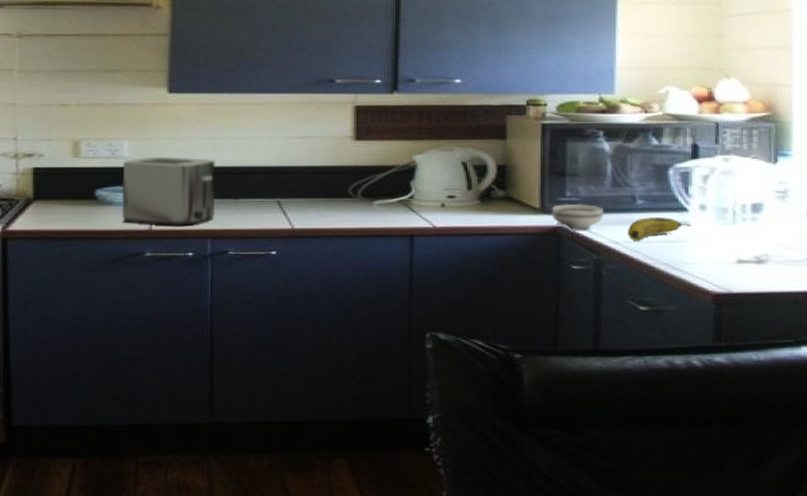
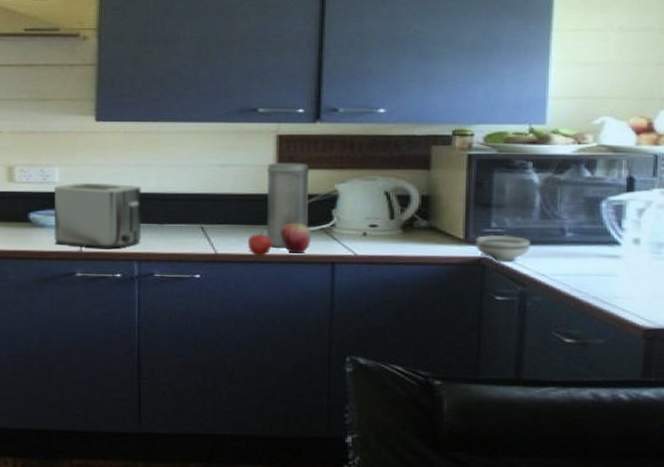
fruit: none [325,205,350,231] -> present [247,231,272,257]
canister: none [344,134,388,221] -> present [266,163,310,248]
apple: none [359,192,390,226] -> present [280,220,311,253]
fruit: present [628,217,692,241] -> none [555,250,624,273]

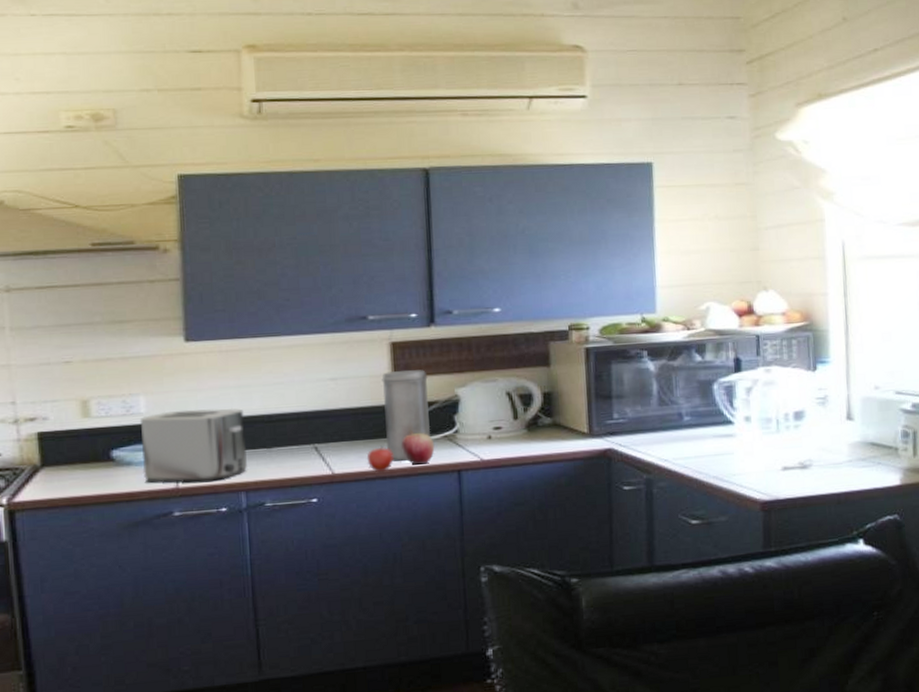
bowl: present [475,234,531,261] -> none [599,424,653,452]

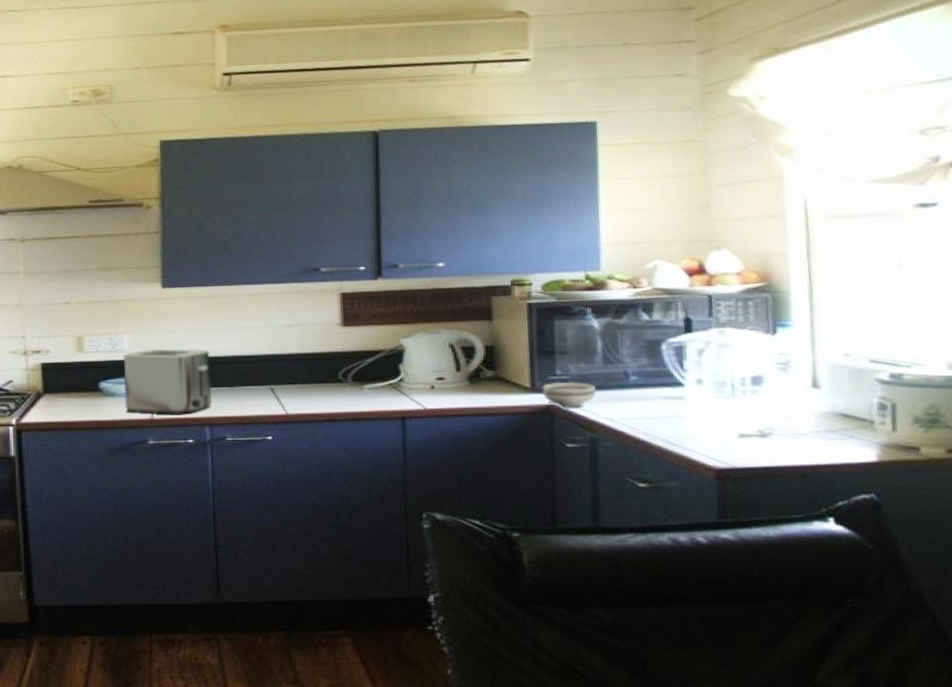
fruit: present [366,445,393,473] -> none [317,390,342,416]
canister: present [382,370,431,461] -> none [332,320,377,405]
apple: present [401,430,435,465] -> none [349,377,380,410]
bowl: none [599,424,653,452] -> present [542,381,597,408]

